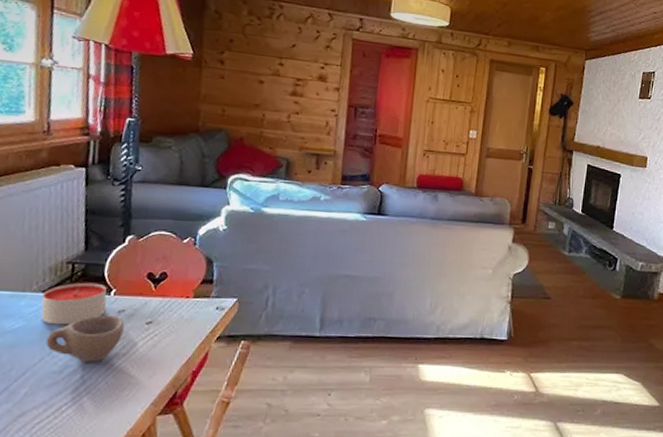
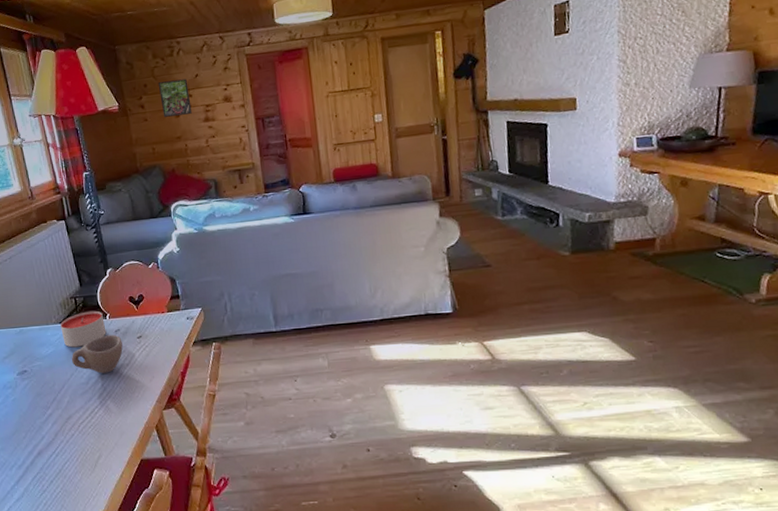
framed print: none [244,41,282,84] -> present [158,78,192,117]

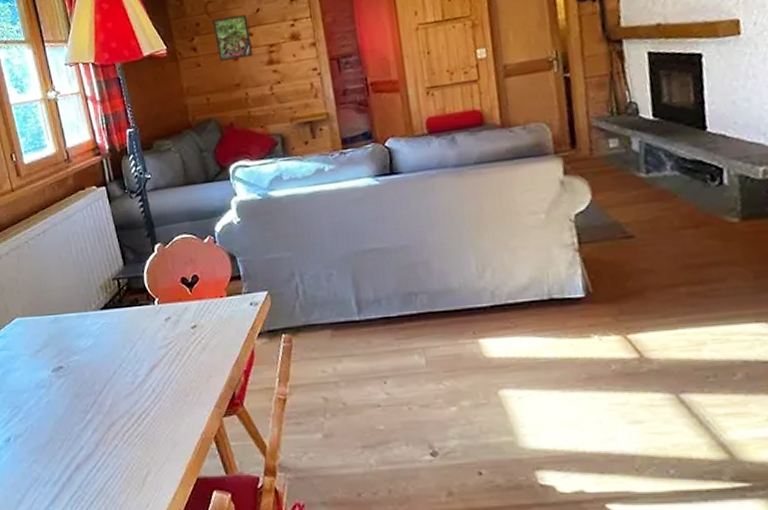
candle: present [61,310,107,348] -> none [101,294,155,339]
cup: present [71,334,123,374] -> none [114,323,174,371]

